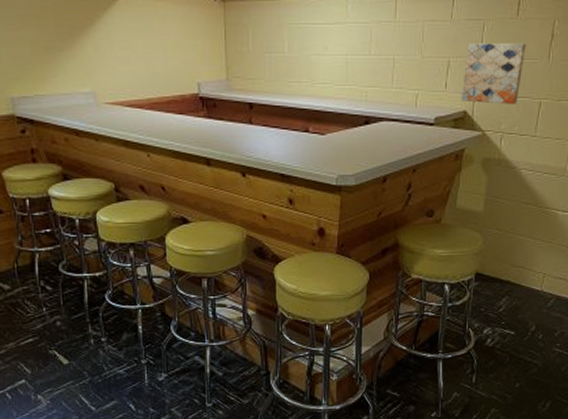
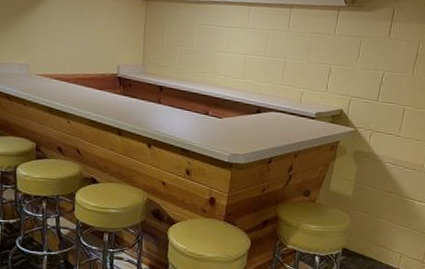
wall art: present [462,43,526,104] -> none [339,54,395,108]

